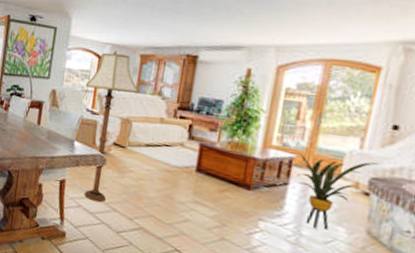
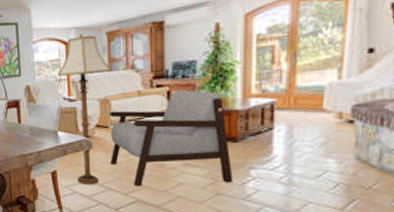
armchair: none [120,125,243,231] -> present [110,89,233,186]
house plant: present [297,153,380,230] -> none [280,89,361,166]

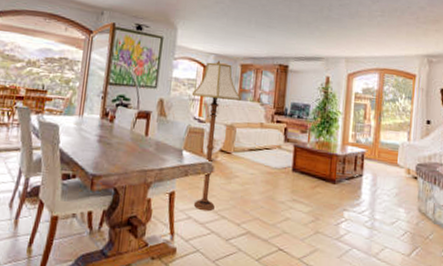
armchair: present [110,89,233,186] -> none [228,128,330,223]

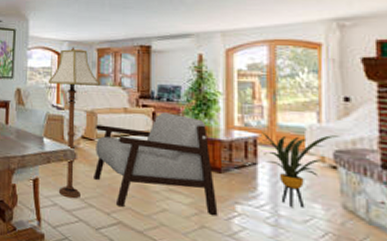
armchair: none [228,128,330,223] -> present [94,112,218,216]
house plant: none [368,148,422,213] -> present [262,132,341,208]

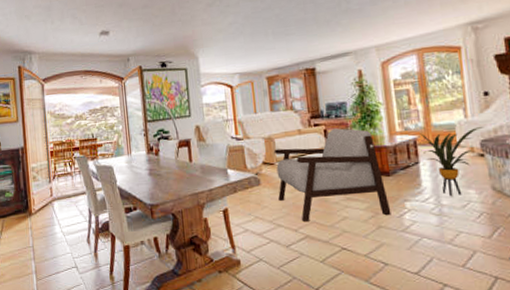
floor lamp: present [48,47,101,199] -> none [224,78,275,223]

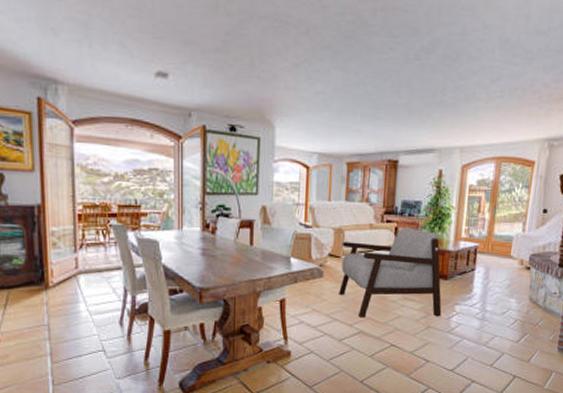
house plant: present [420,127,484,197] -> none [481,242,536,304]

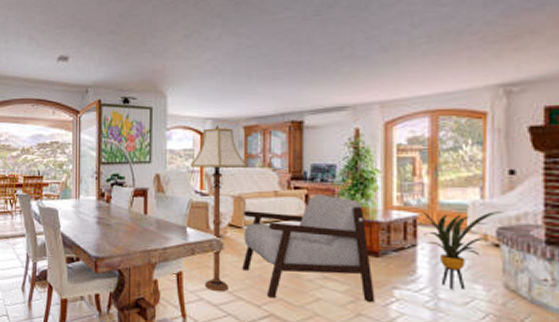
floor lamp: none [295,160,349,315] -> present [190,125,249,292]
house plant: none [481,242,536,304] -> present [422,211,504,291]

